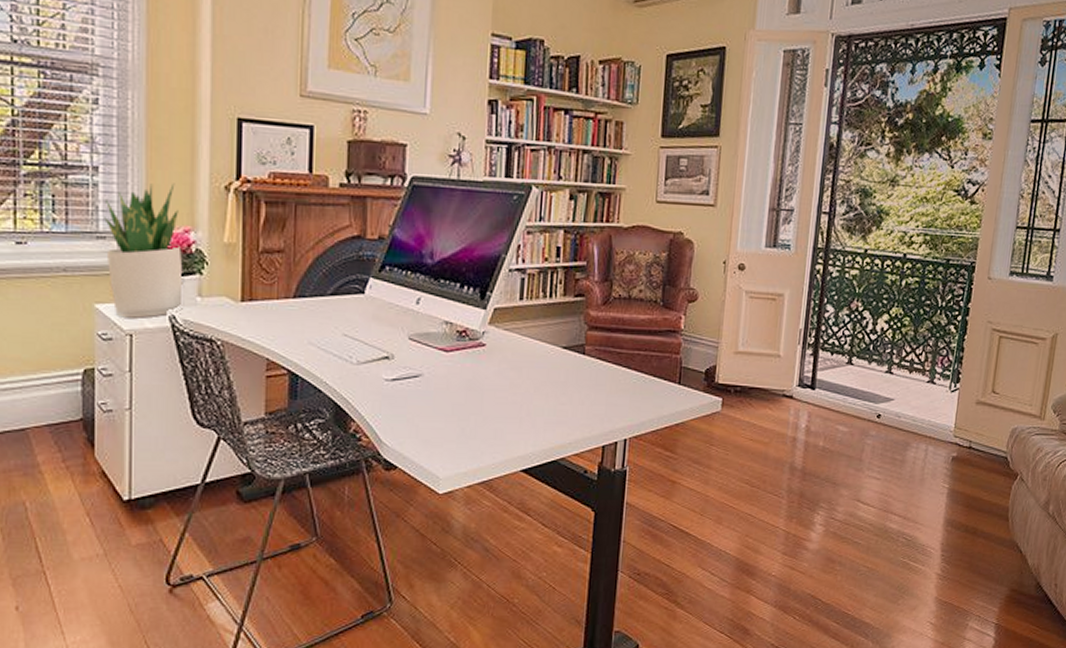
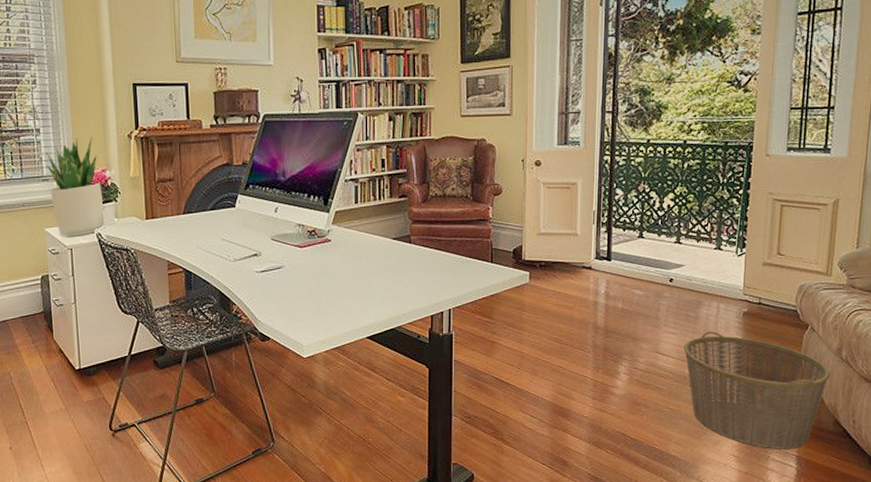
basket: none [886,477,1036,616] -> present [683,331,831,450]

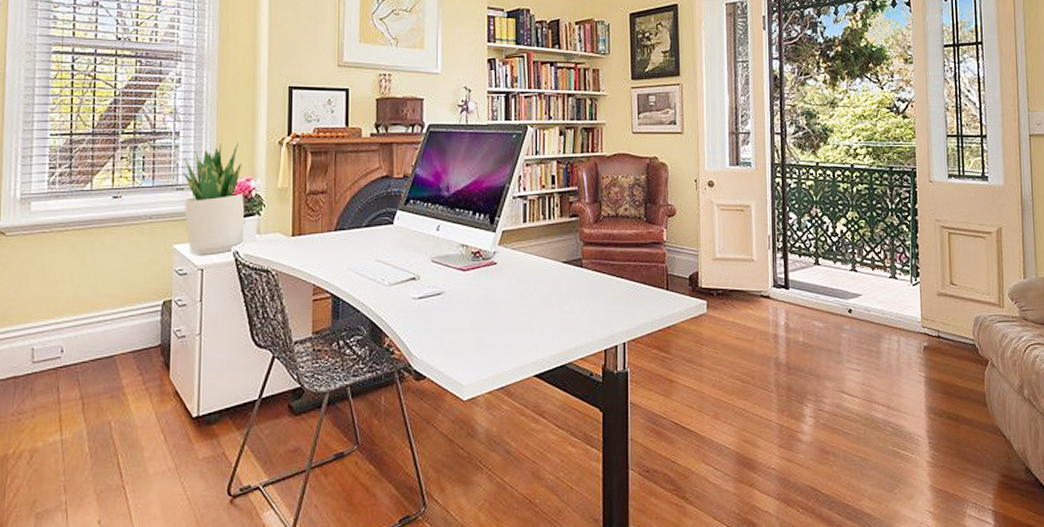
basket: present [683,331,831,450] -> none [868,367,1016,504]

